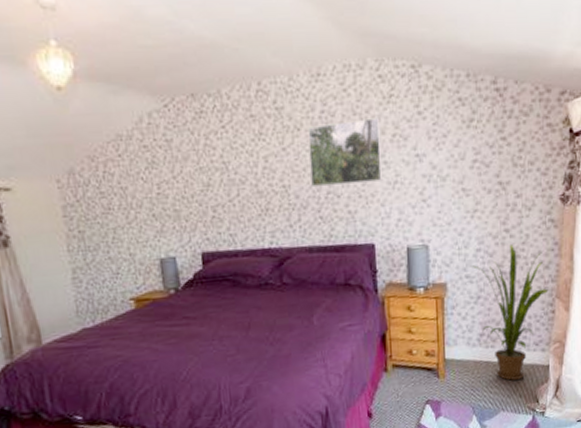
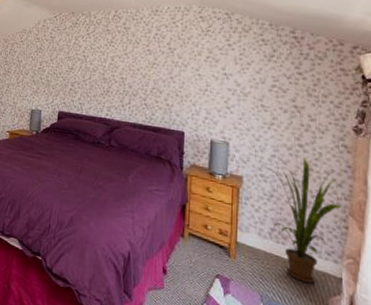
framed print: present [307,118,382,188] -> none [142,42,198,87]

